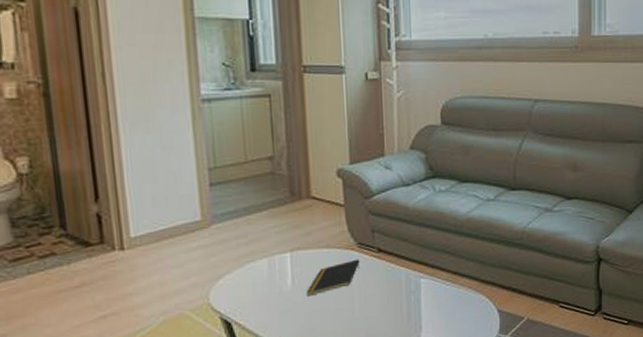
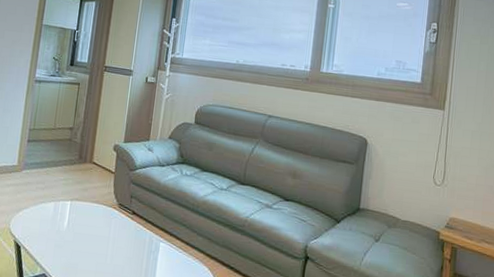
notepad: present [307,259,361,296] -> none [76,216,118,238]

